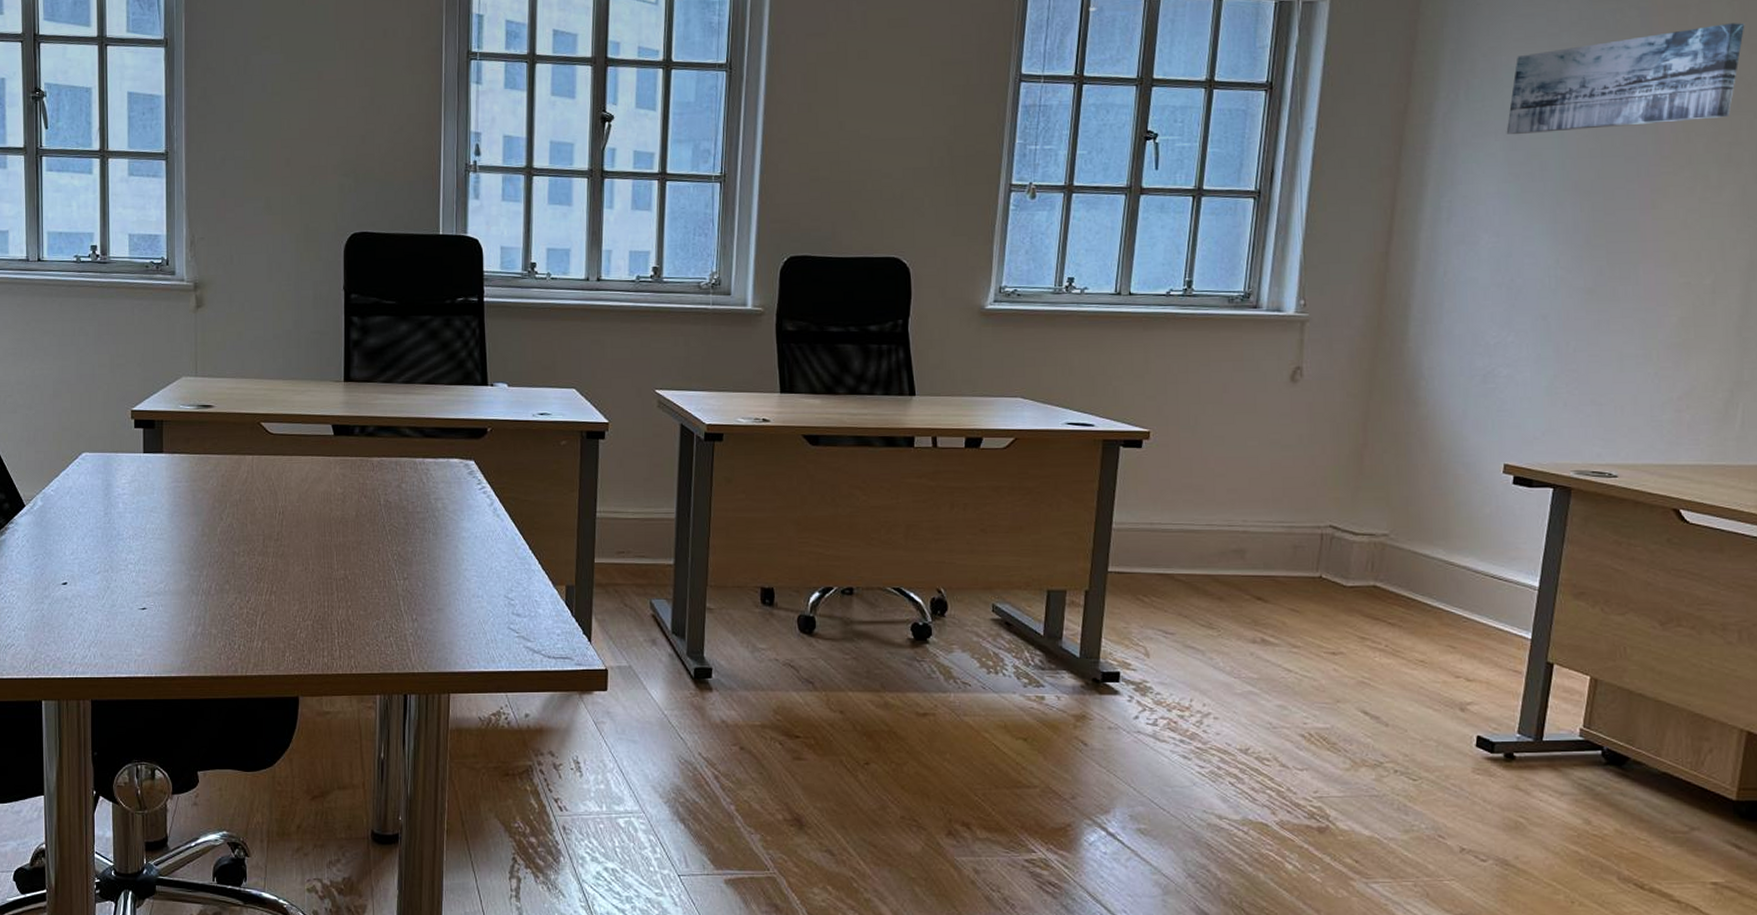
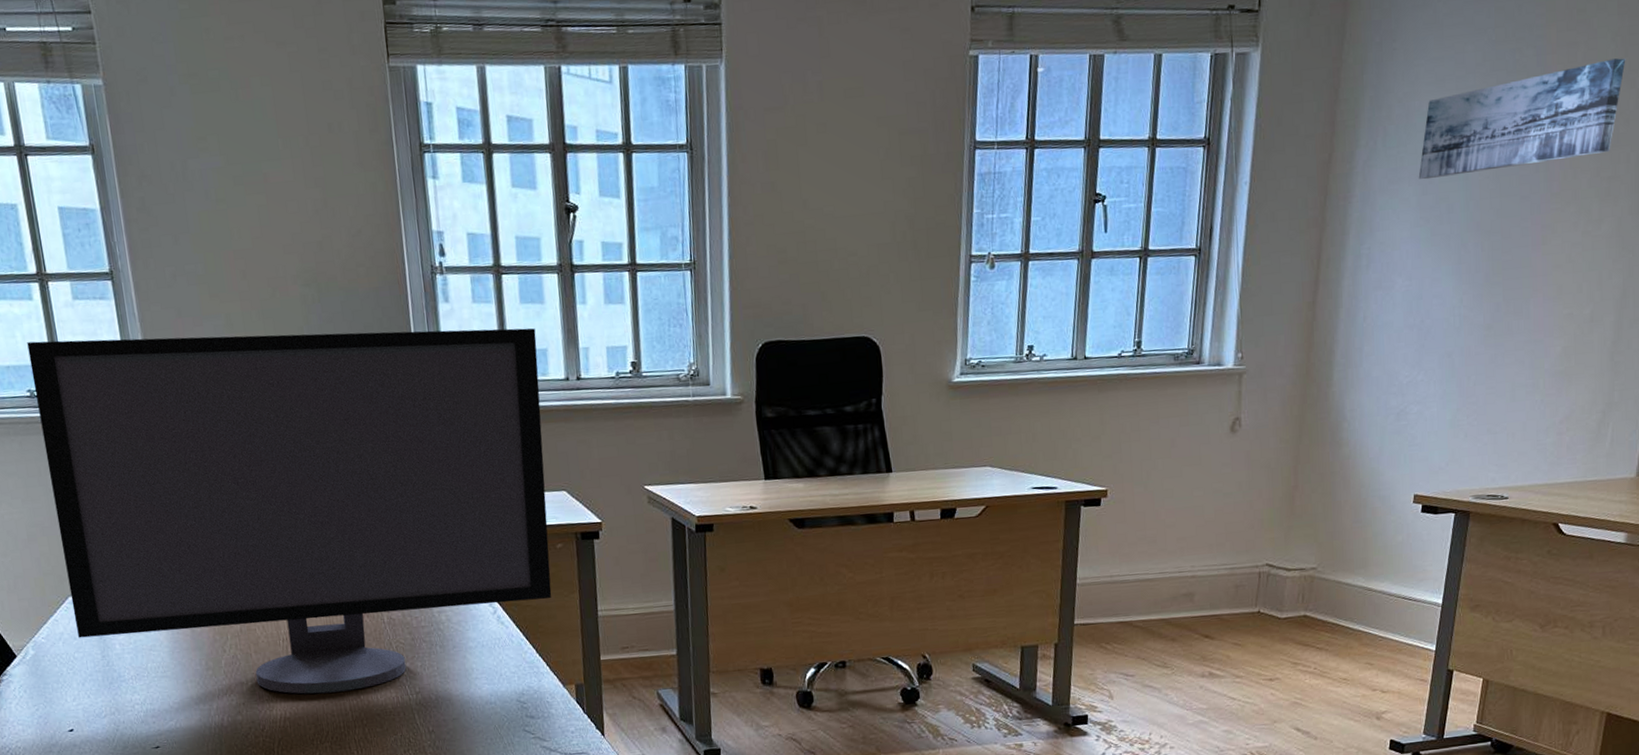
computer monitor: none [81,211,561,570] -> present [27,328,552,694]

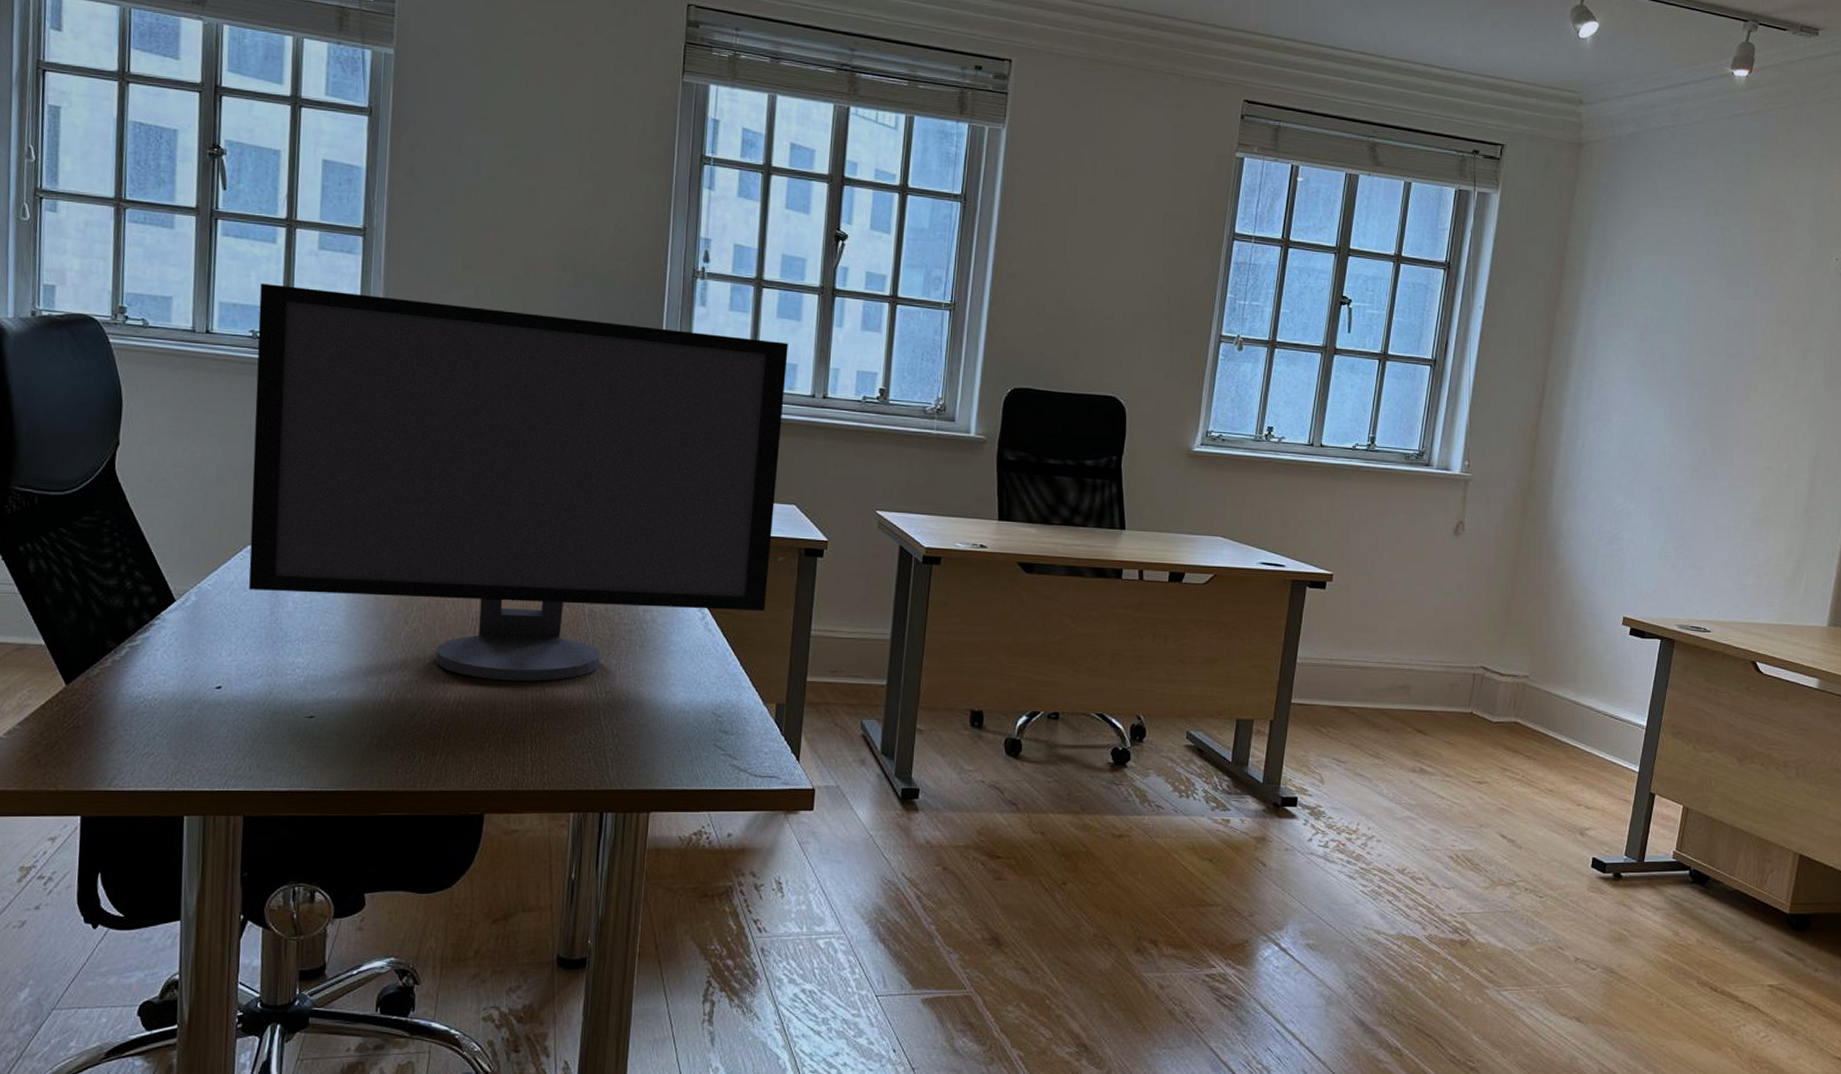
wall art: present [1418,58,1626,180] -> none [1636,248,1820,328]

